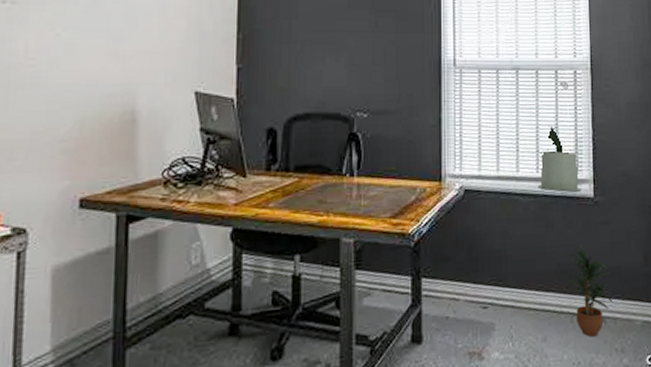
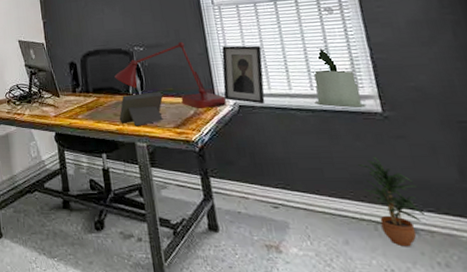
phone: none [324,170,383,217] -> present [119,90,164,127]
desk lamp: none [326,109,452,193] -> present [114,41,226,108]
picture frame: none [450,118,496,188] -> present [221,45,265,104]

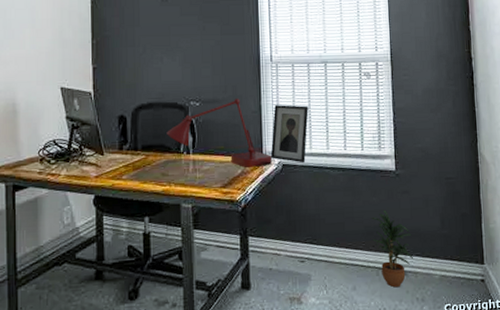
phone: present [119,90,164,127] -> none [166,148,214,187]
planter: present [313,47,367,109] -> none [345,110,385,167]

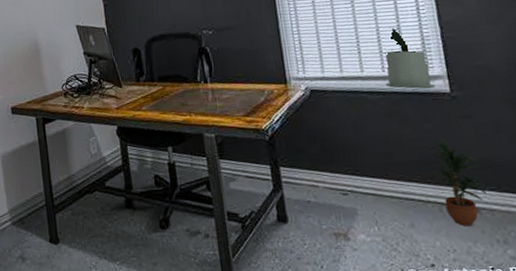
desk lamp: present [167,98,272,167] -> none [181,23,298,95]
picture frame: present [270,105,309,163] -> none [294,26,337,88]
planter: none [345,110,385,167] -> present [384,27,436,90]

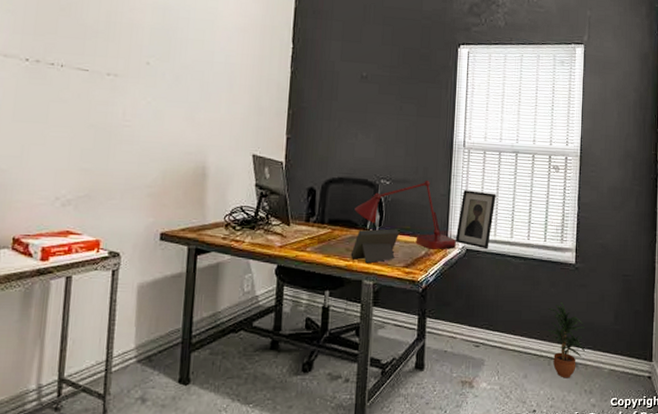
desk lamp: none [181,23,298,95] -> present [355,180,456,250]
phone: none [186,77,233,117] -> present [350,227,400,264]
picture frame: none [294,26,337,88] -> present [455,190,496,250]
planter: present [384,27,436,90] -> none [528,201,565,259]

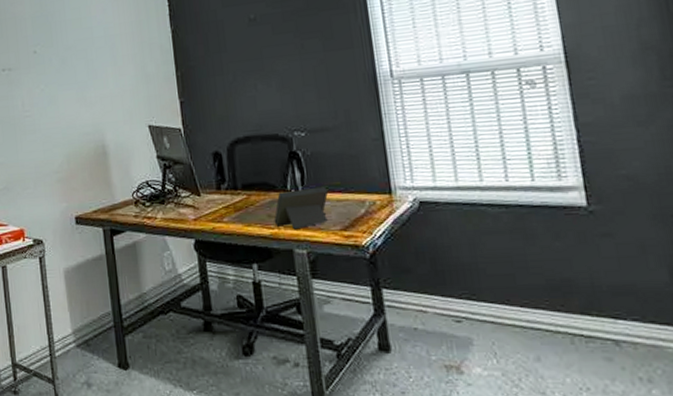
desk lamp: present [355,180,456,250] -> none [269,124,404,206]
picture frame: present [455,190,496,250] -> none [401,128,451,200]
potted plant: present [546,301,585,378] -> none [554,258,628,362]

